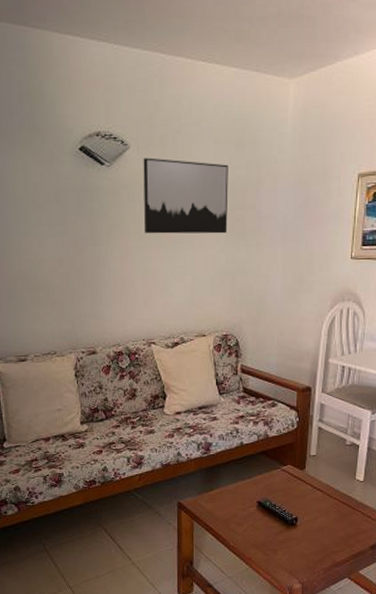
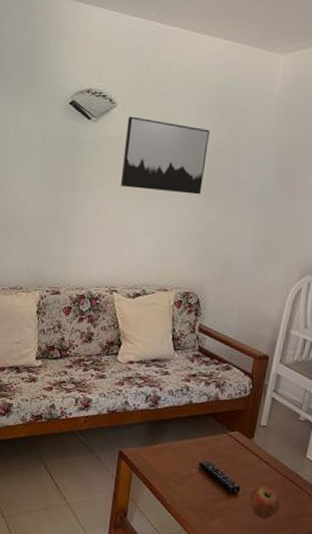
apple: none [309,514,337,544] -> present [250,487,280,520]

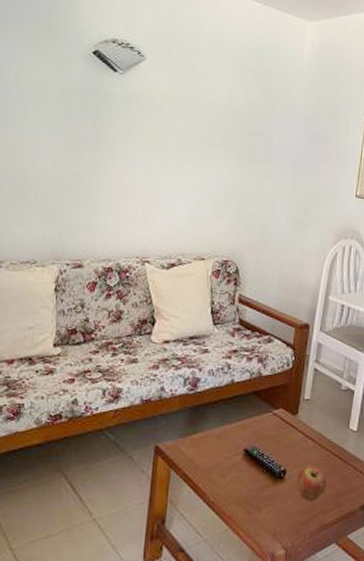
wall art: present [121,116,210,195] -> none [152,71,244,157]

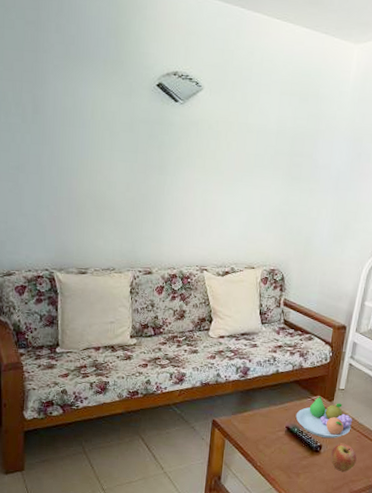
fruit bowl: none [255,409,320,461] -> present [295,396,352,439]

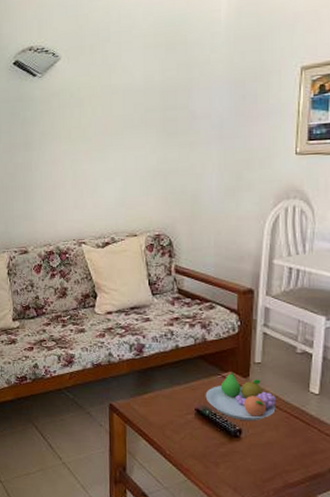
apple: present [331,444,357,472] -> none [255,427,288,461]

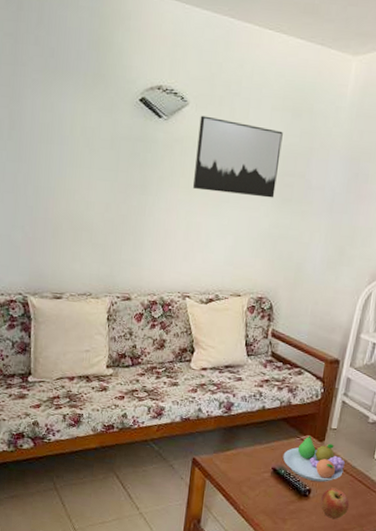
wall art: none [73,66,159,138] -> present [193,115,283,198]
apple: none [255,427,288,461] -> present [320,488,350,520]

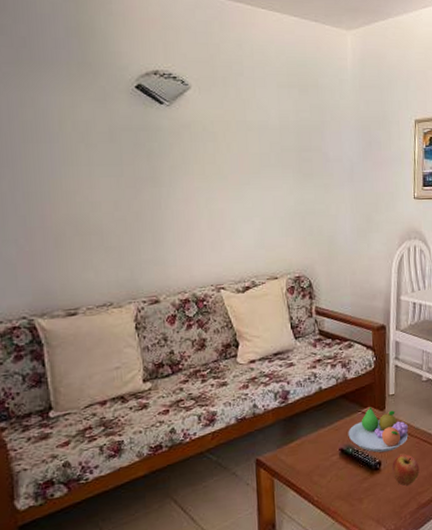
wall art: present [193,115,283,198] -> none [205,98,295,175]

